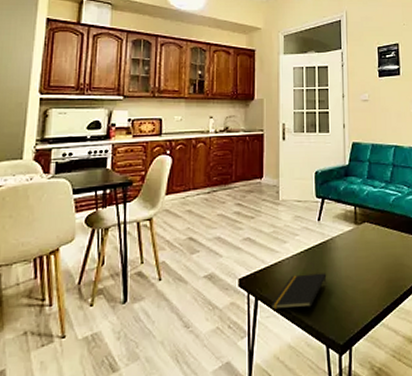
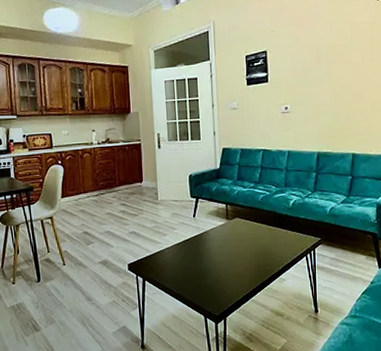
notepad: present [271,273,327,310] -> none [156,259,203,288]

